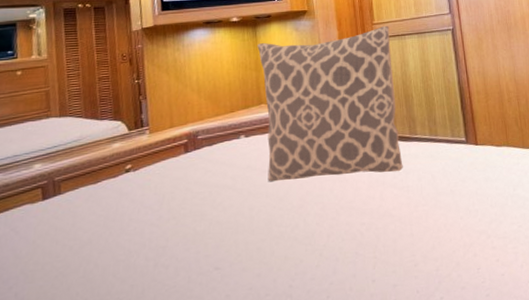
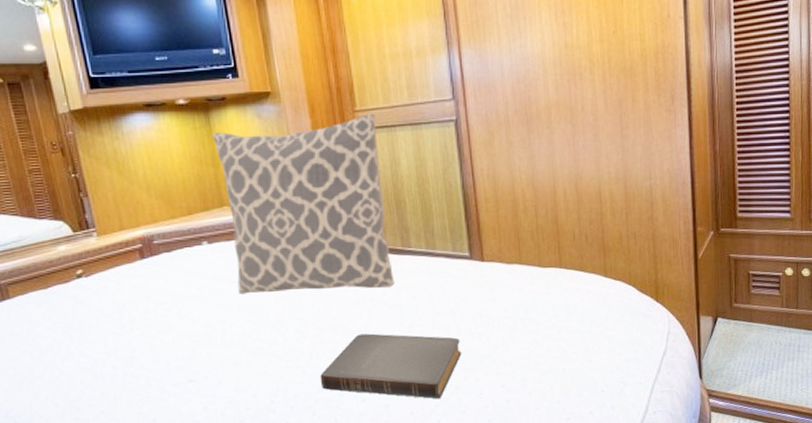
book: none [335,214,461,276] -> present [320,333,461,399]

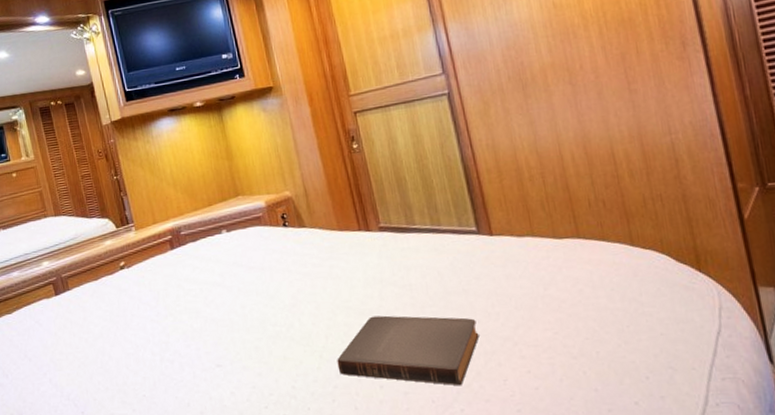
pillow: present [212,113,395,294] -> none [225,96,403,279]

